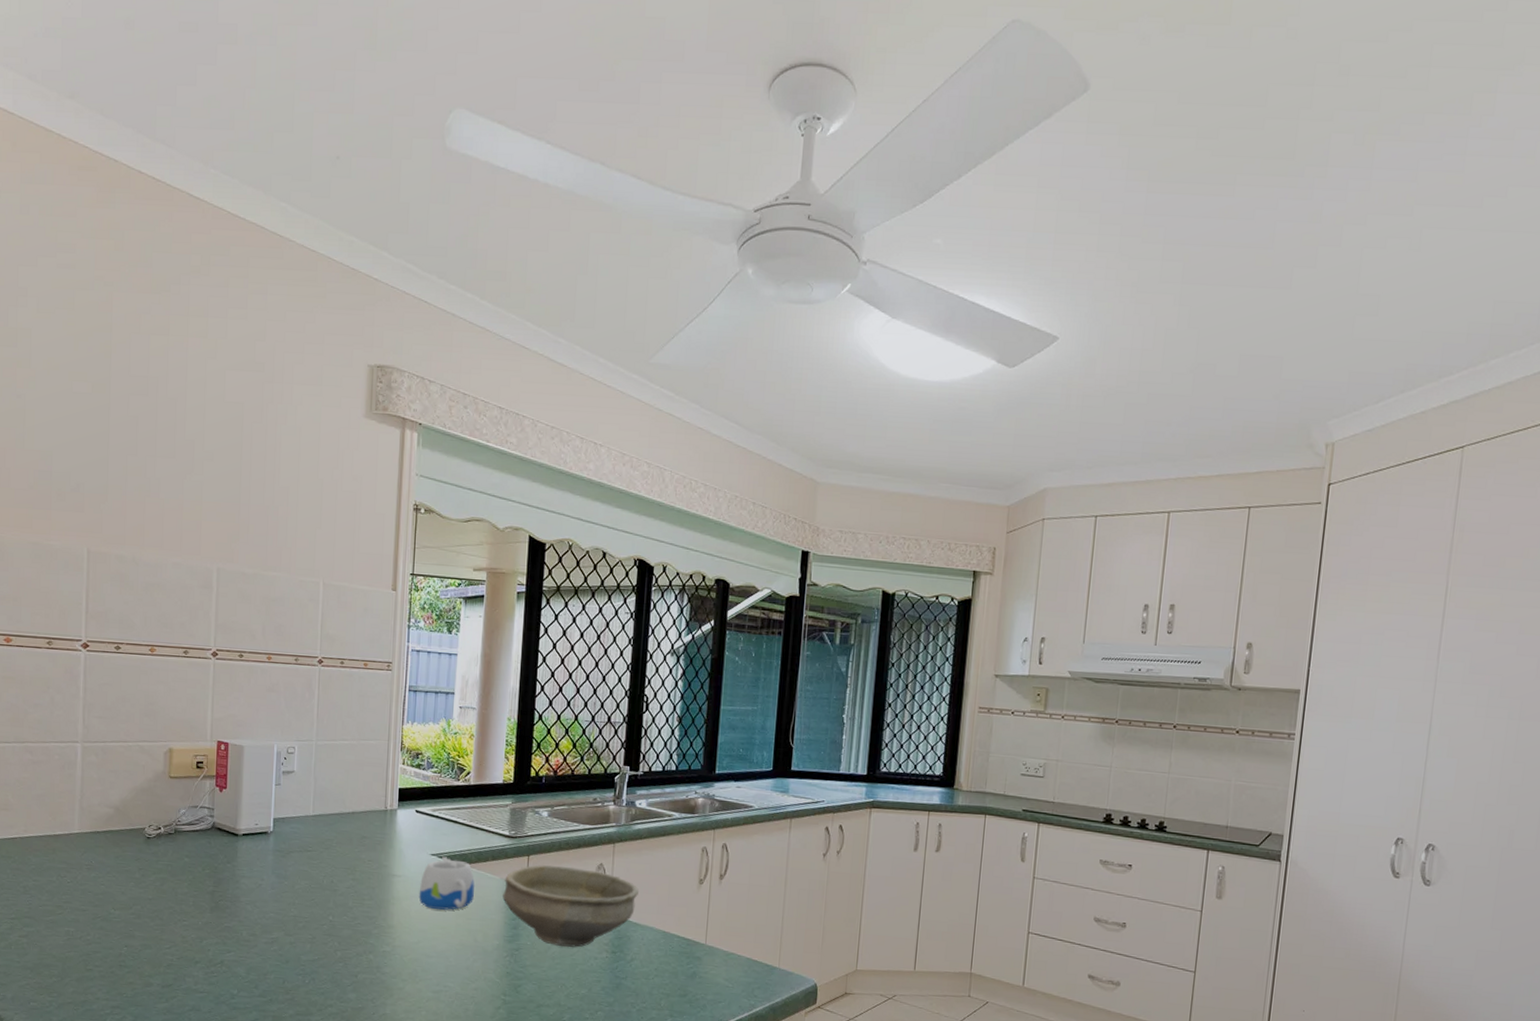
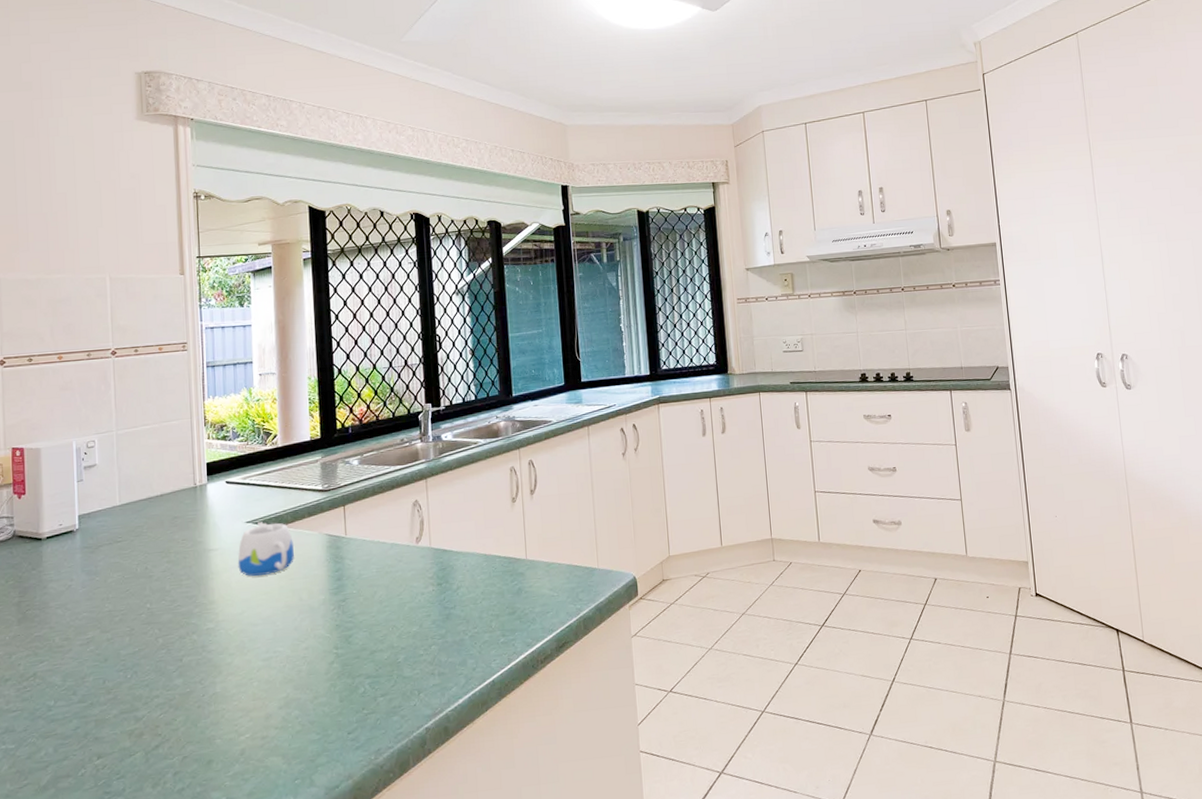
bowl: present [502,865,639,948] -> none [323,508,456,589]

